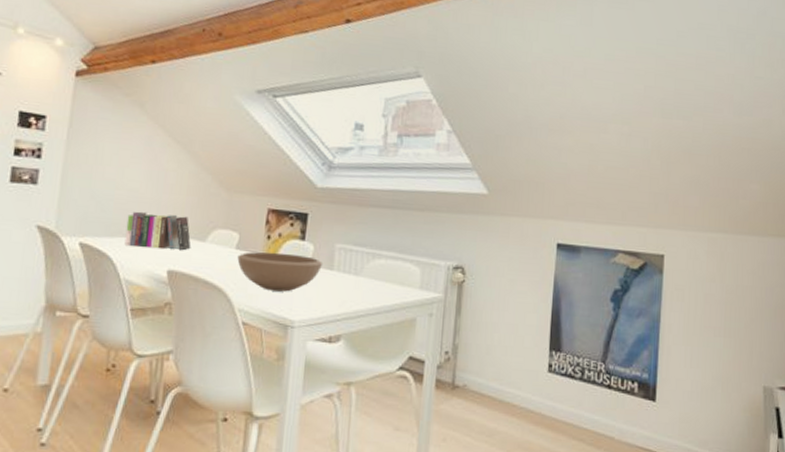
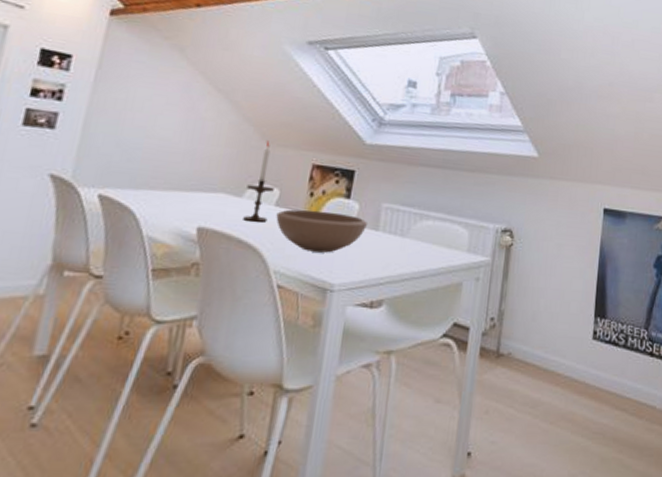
books: present [124,211,191,251] -> none [150,162,226,207]
candlestick: none [207,188,234,266] -> present [243,141,274,223]

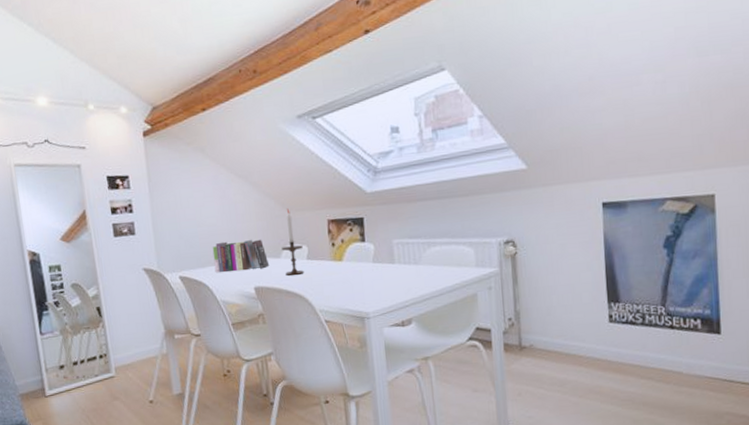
books: none [150,162,226,207] -> present [212,239,270,273]
bowl: present [276,209,367,253] -> none [310,255,384,291]

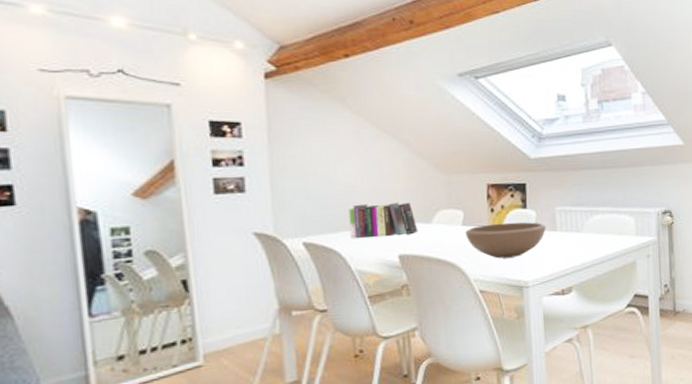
candlestick: present [281,208,304,276] -> none [433,170,458,243]
bowl: none [310,255,384,291] -> present [465,222,546,259]

